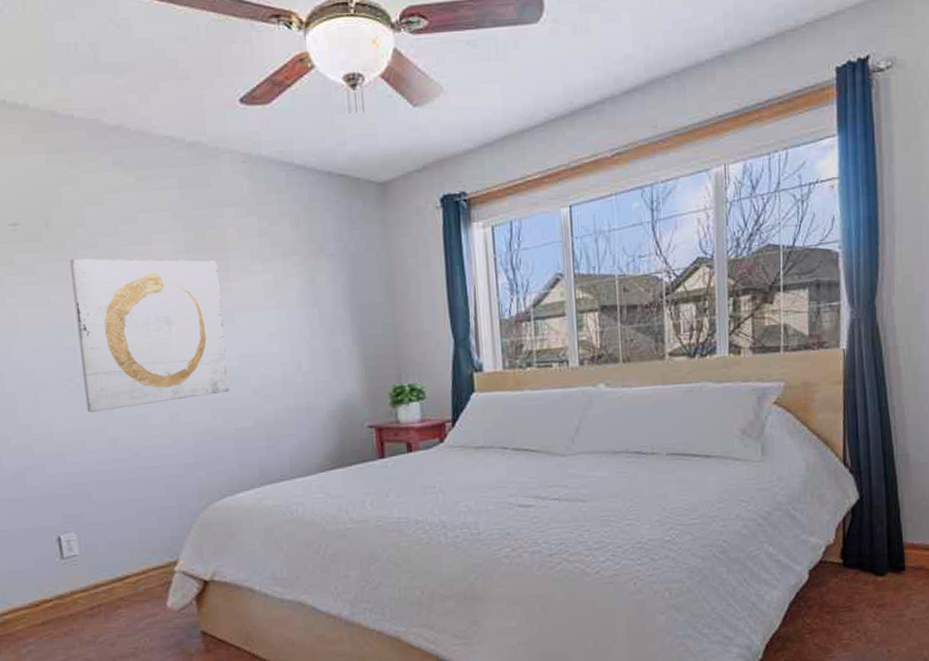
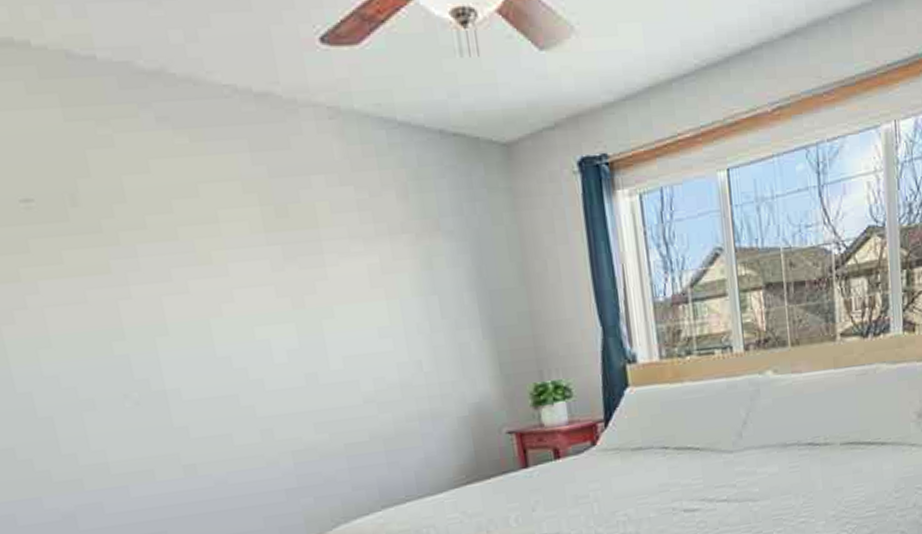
wall art: present [70,258,230,412] -> none [110,241,336,435]

